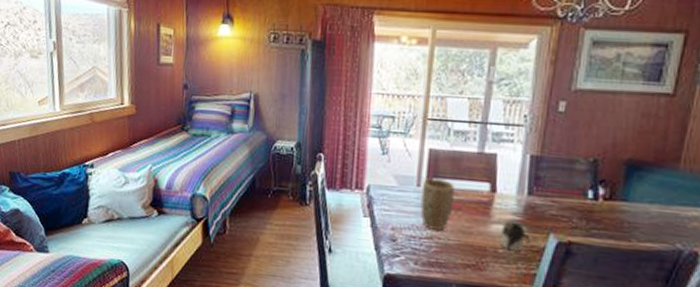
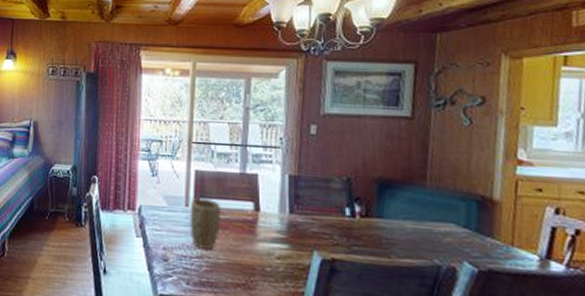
cup: present [501,221,532,252] -> none [268,239,297,270]

